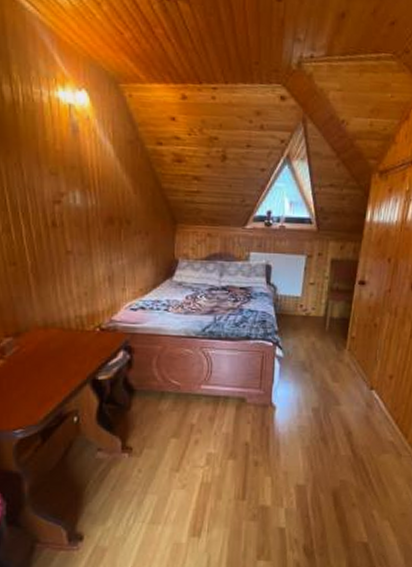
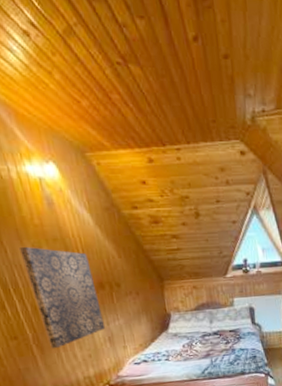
wall art: none [35,170,108,281] -> present [18,246,106,349]

